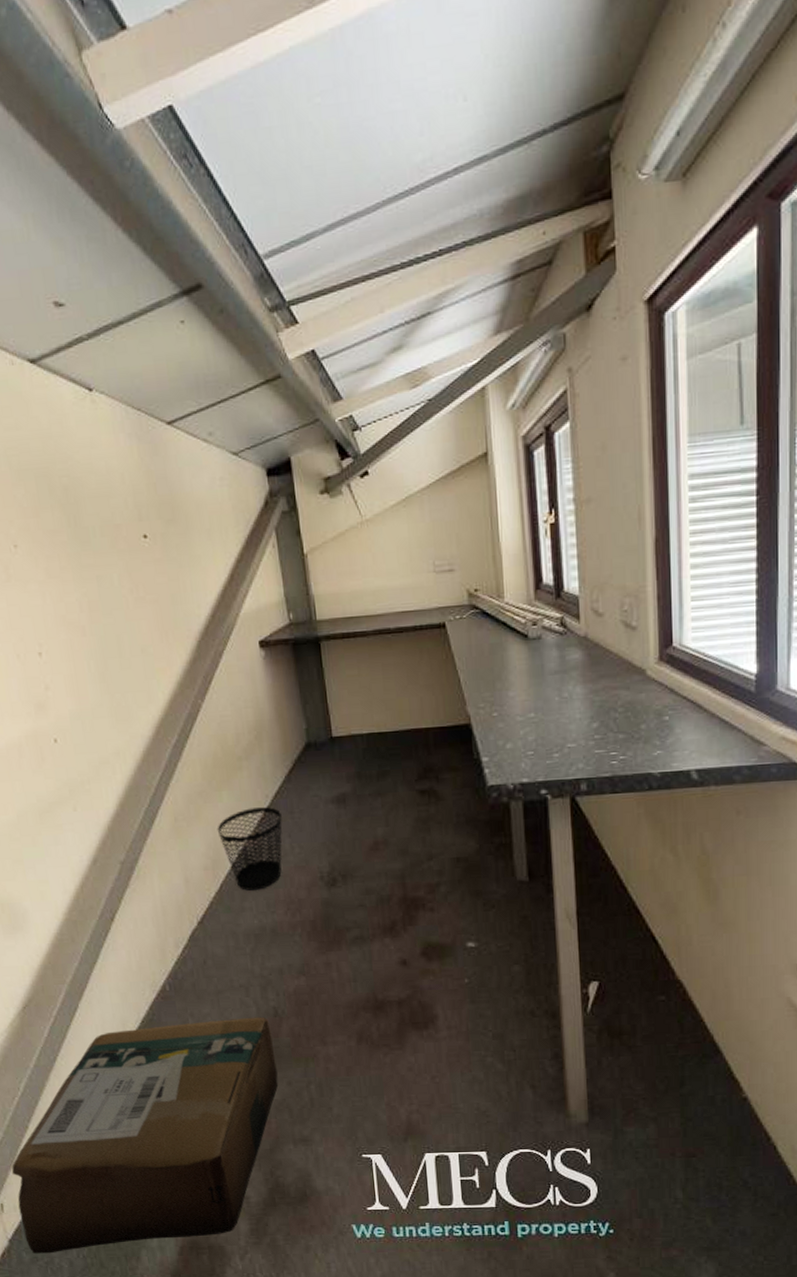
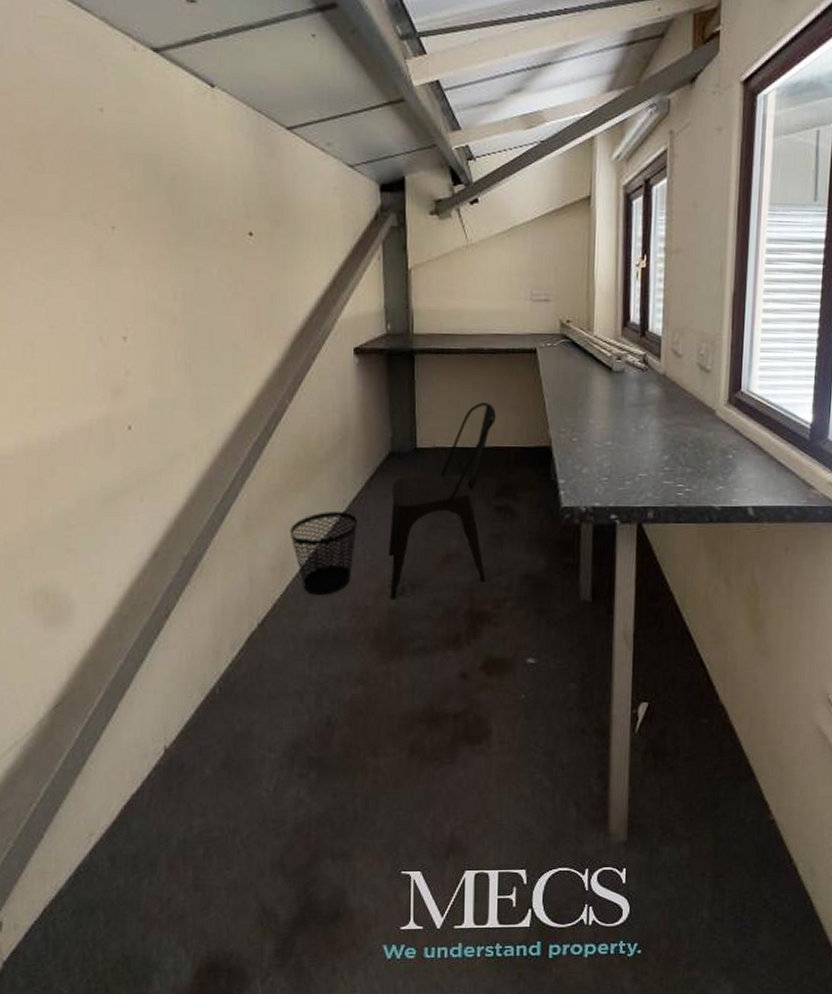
cardboard box: present [11,1017,278,1254] -> none [17,725,323,978]
chair: none [312,683,417,891] -> present [388,402,496,599]

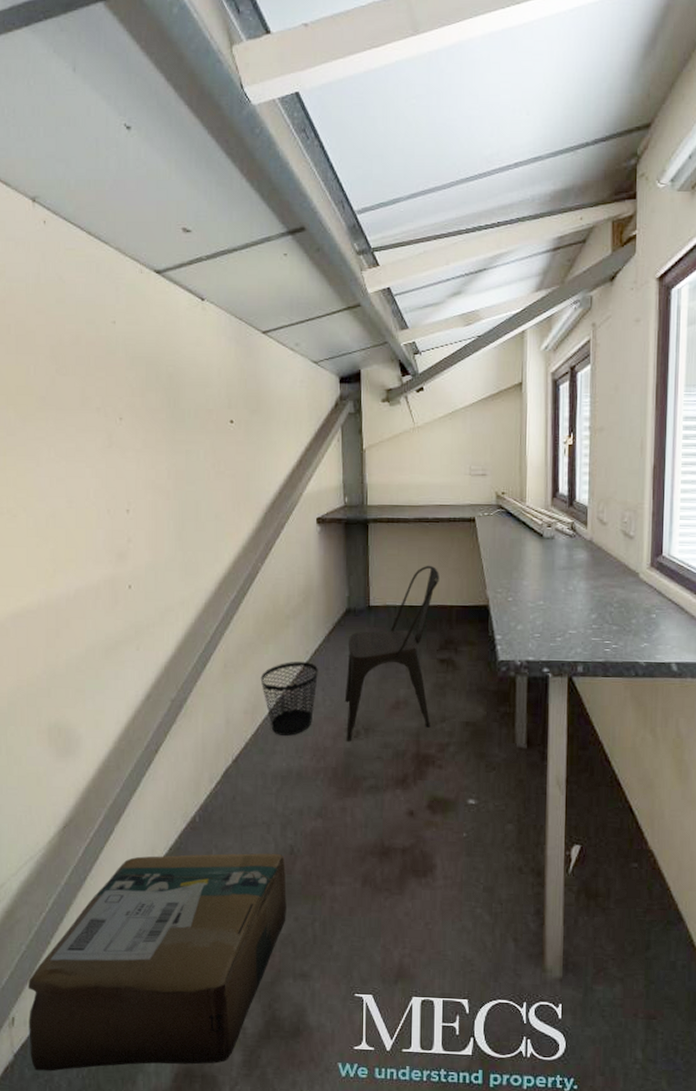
cardboard box: none [17,725,323,978] -> present [27,853,287,1072]

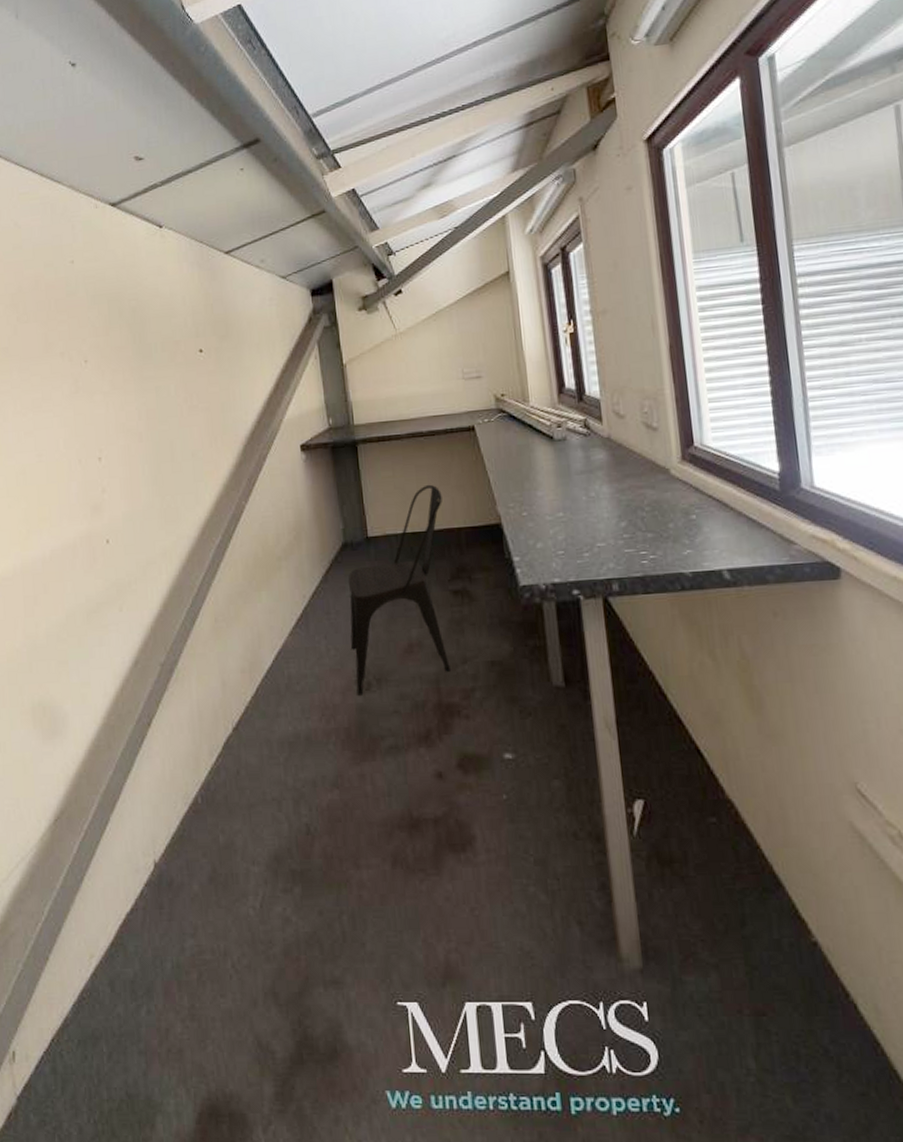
cardboard box: present [27,853,287,1072] -> none [27,834,309,1116]
wastebasket: present [260,662,318,736] -> none [255,607,319,695]

